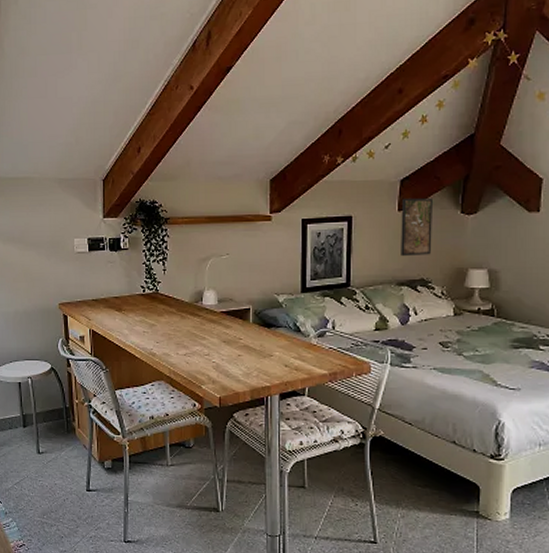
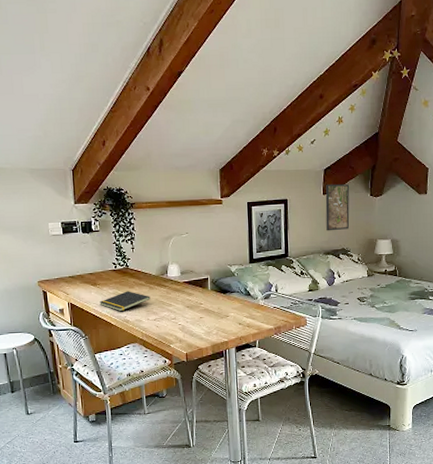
notepad: none [124,319,181,343] -> present [99,291,151,312]

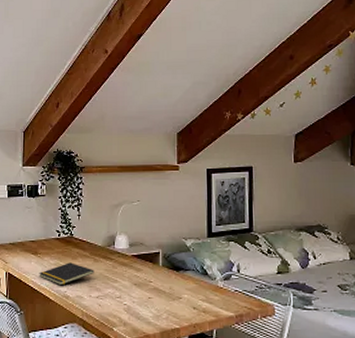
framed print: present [325,184,350,231] -> none [297,150,326,204]

